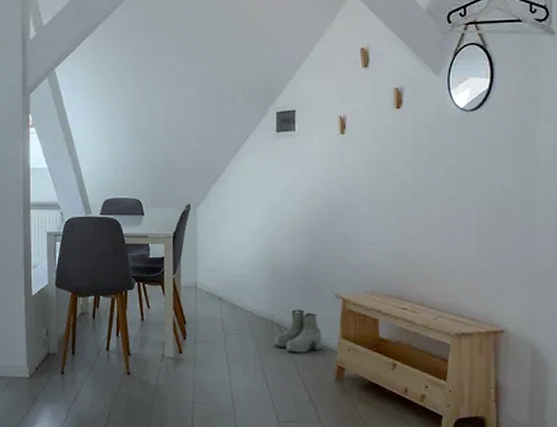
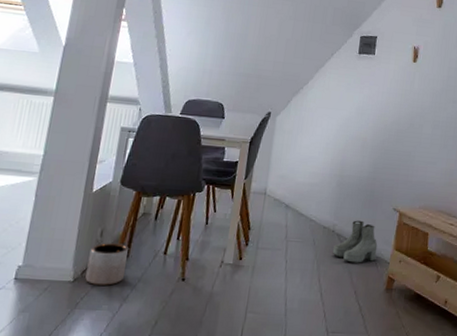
planter: none [39,342,74,380] -> present [85,243,128,285]

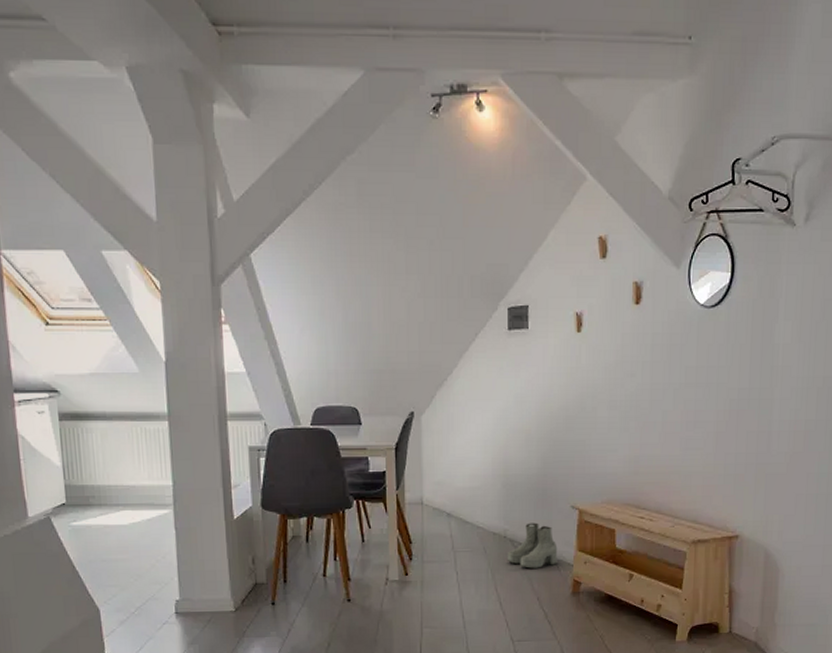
planter: present [85,243,128,285] -> none [245,570,287,613]

